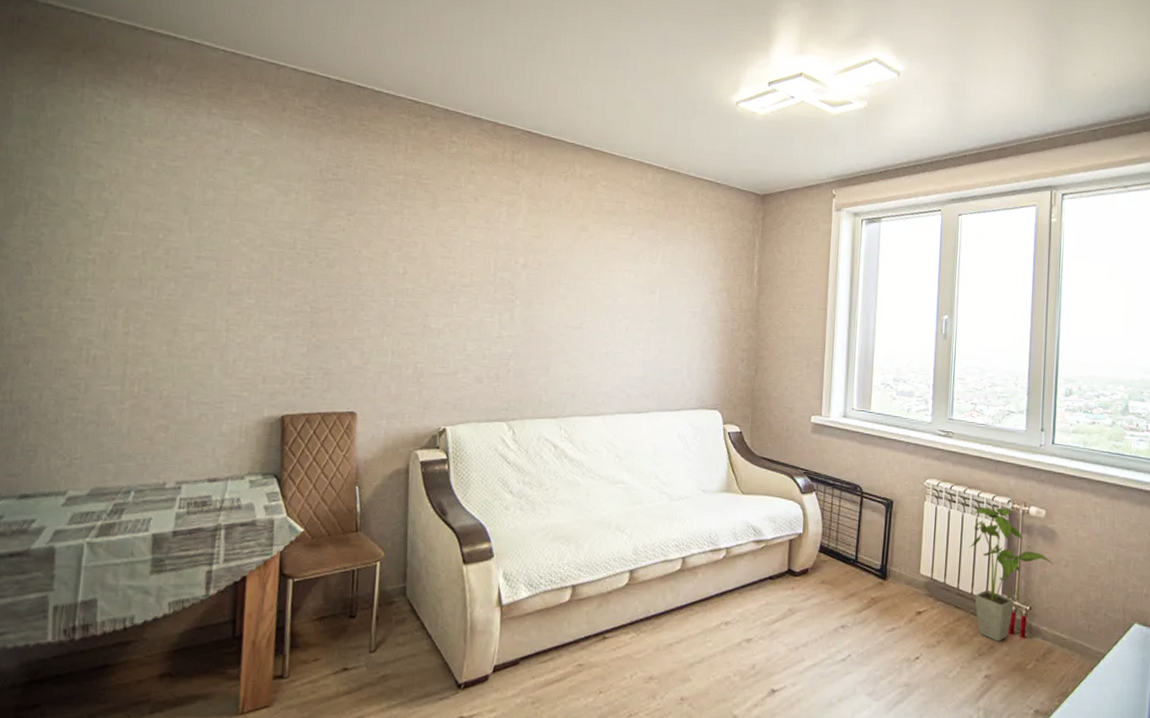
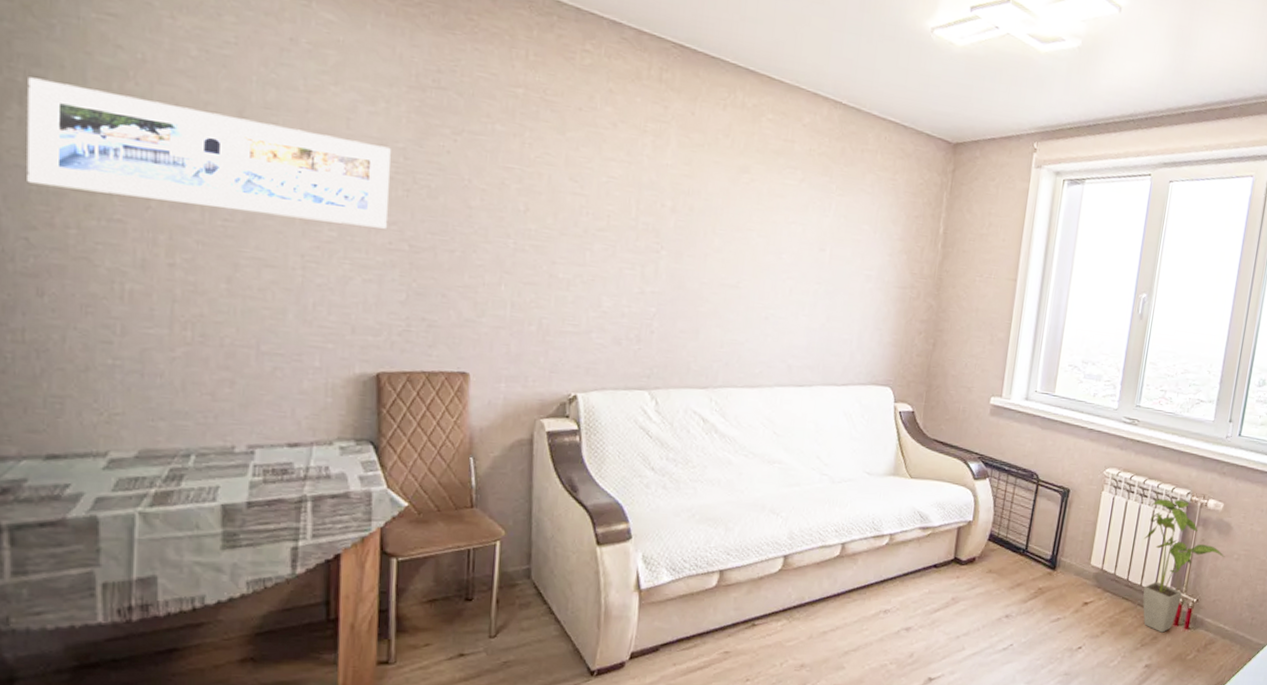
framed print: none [25,193,299,295] -> present [27,77,391,229]

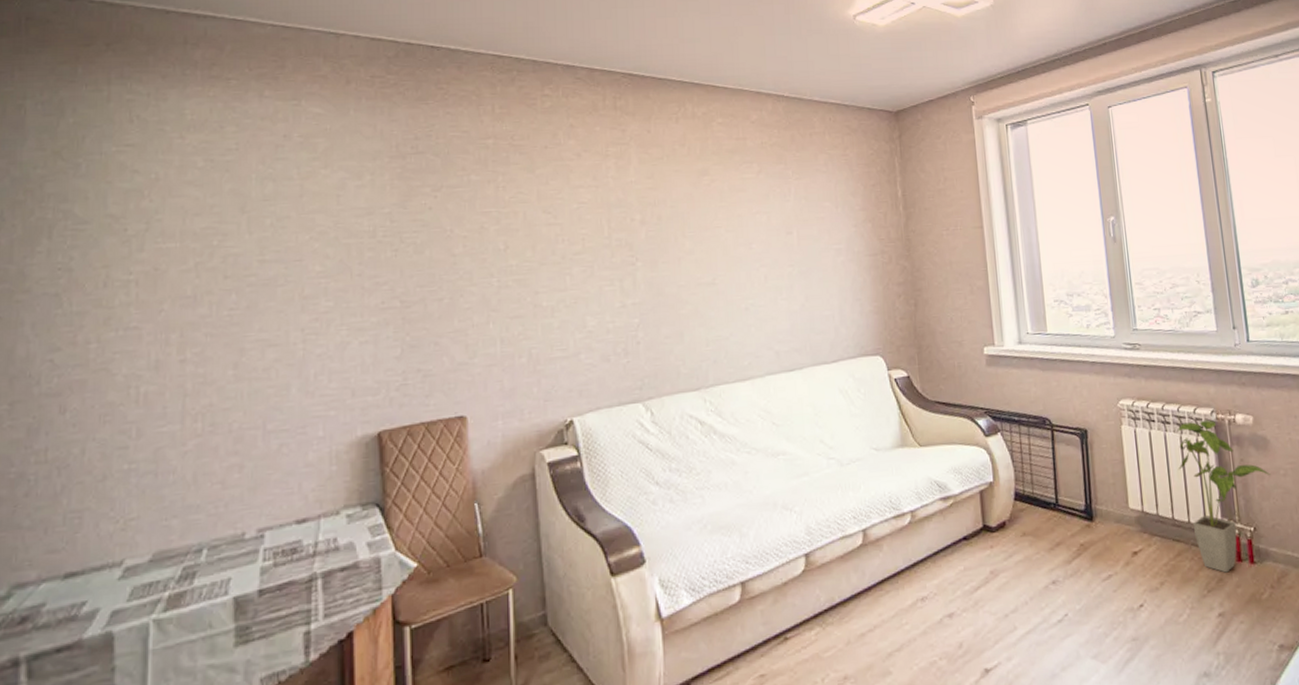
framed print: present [27,77,391,229] -> none [53,212,380,309]

